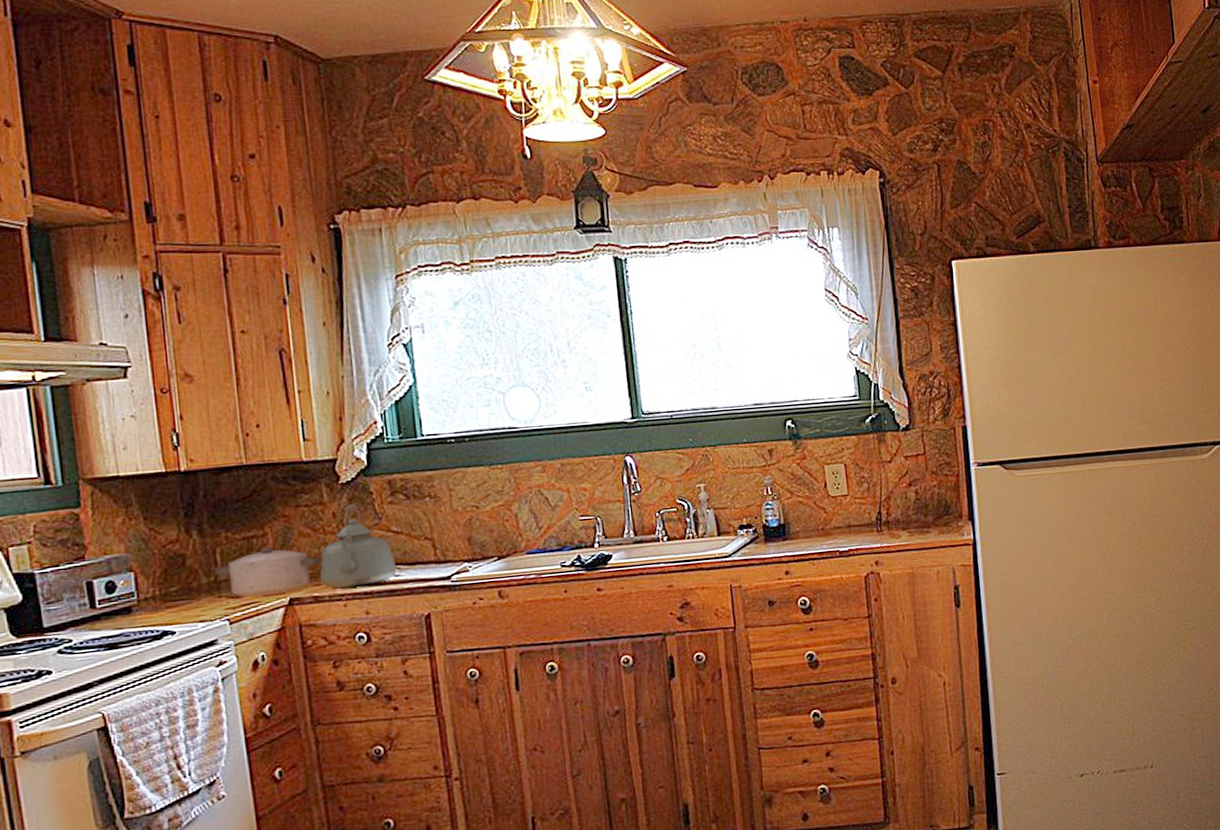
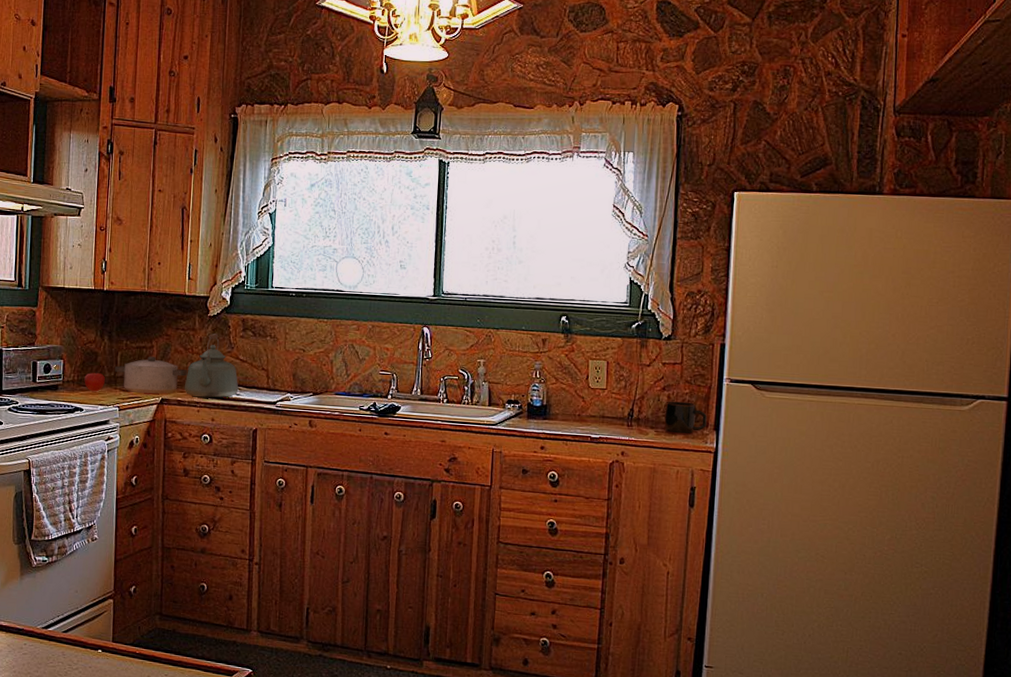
fruit: none [170,578,204,607] -> present [84,371,106,392]
mug: none [914,494,960,533] -> present [664,401,707,436]

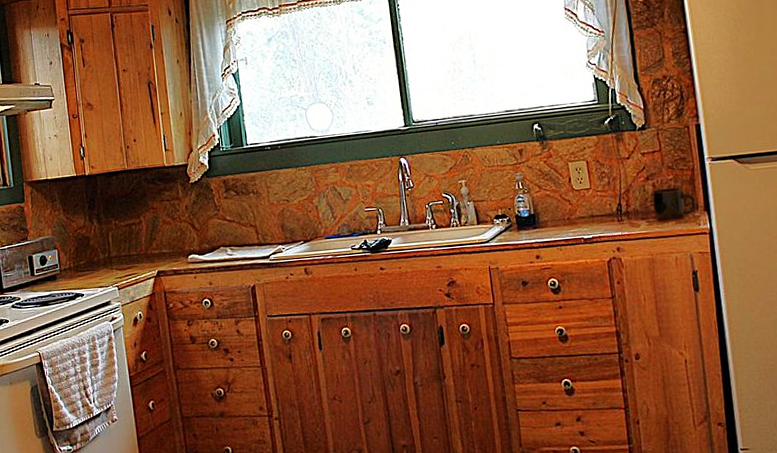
fruit: present [84,371,106,392] -> none [80,255,101,276]
cooking pot: present [115,356,188,394] -> none [108,231,179,270]
kettle: present [184,333,239,399] -> none [177,198,231,265]

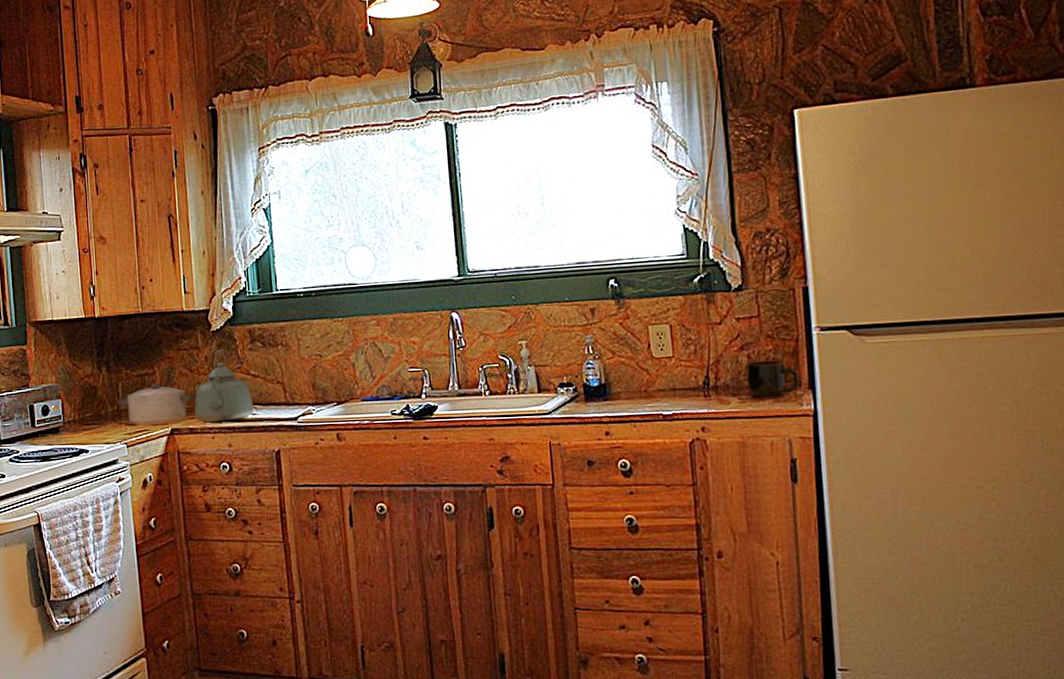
cooking pot: none [108,231,179,270] -> present [117,383,197,426]
kettle: none [177,198,231,265] -> present [194,348,254,423]

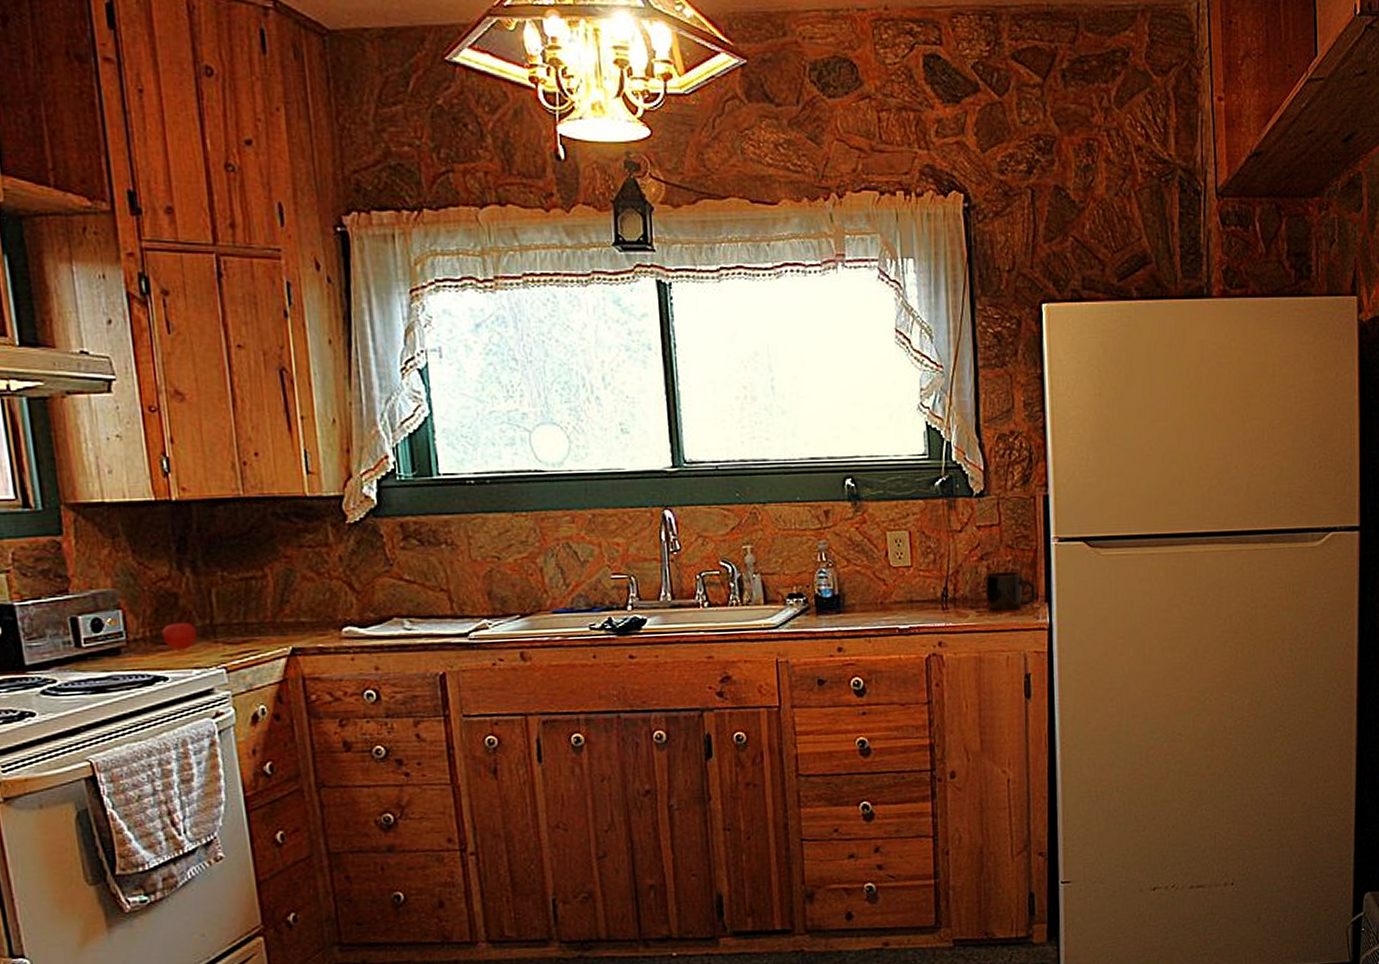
fruit: none [86,407,109,430] -> present [162,620,198,651]
cooking pot: present [117,383,197,426] -> none [210,590,328,645]
kettle: present [194,348,254,423] -> none [324,546,410,640]

